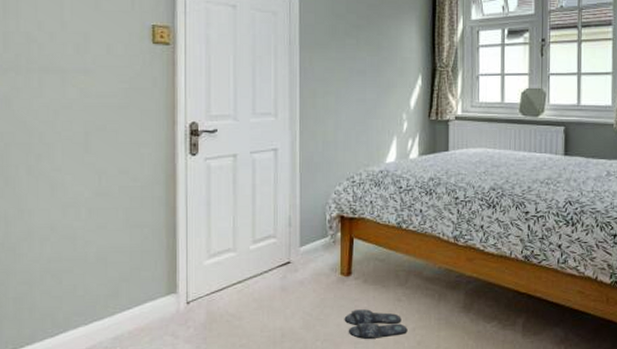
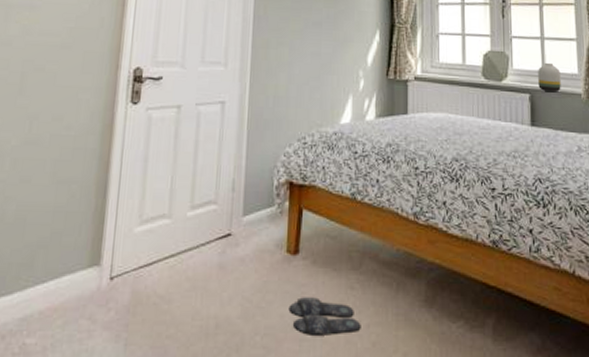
vase: none [573,96,595,124] -> present [538,62,561,93]

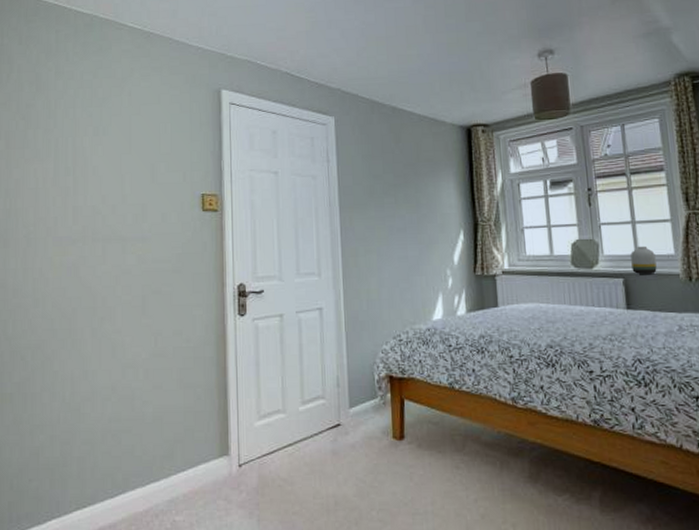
slippers: present [288,297,361,335] -> none [399,477,469,510]

